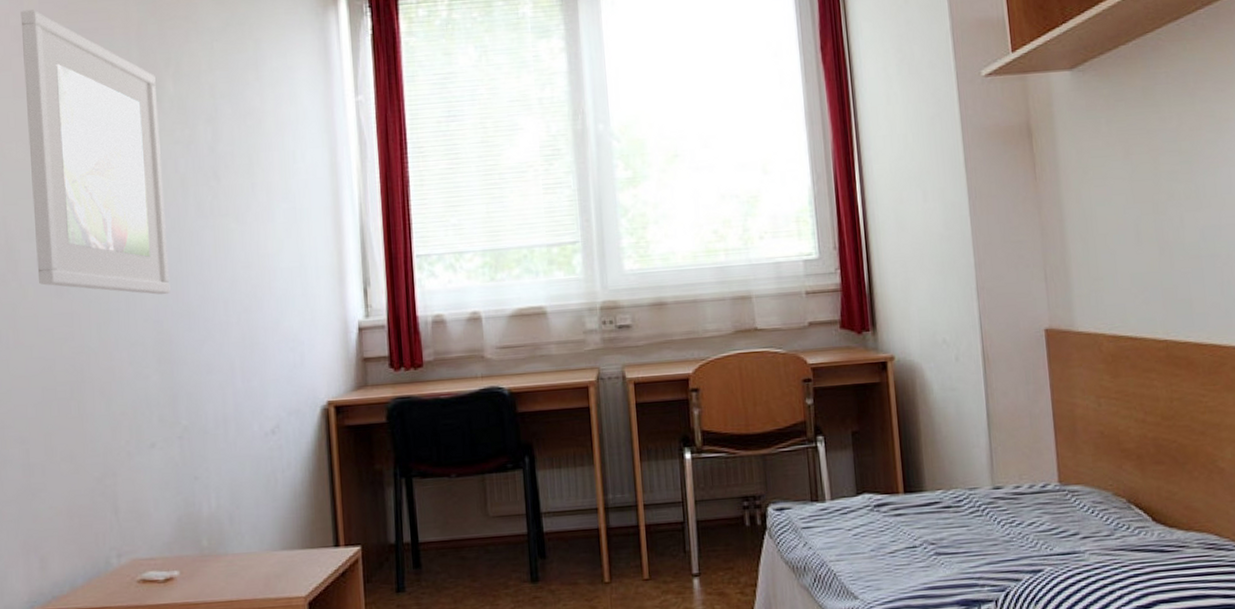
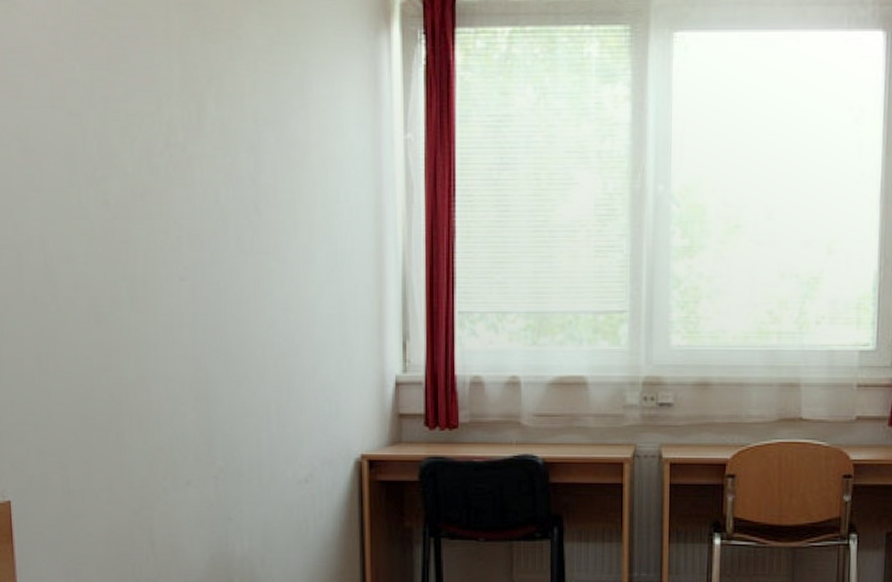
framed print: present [20,9,171,295] -> none [57,10,209,331]

